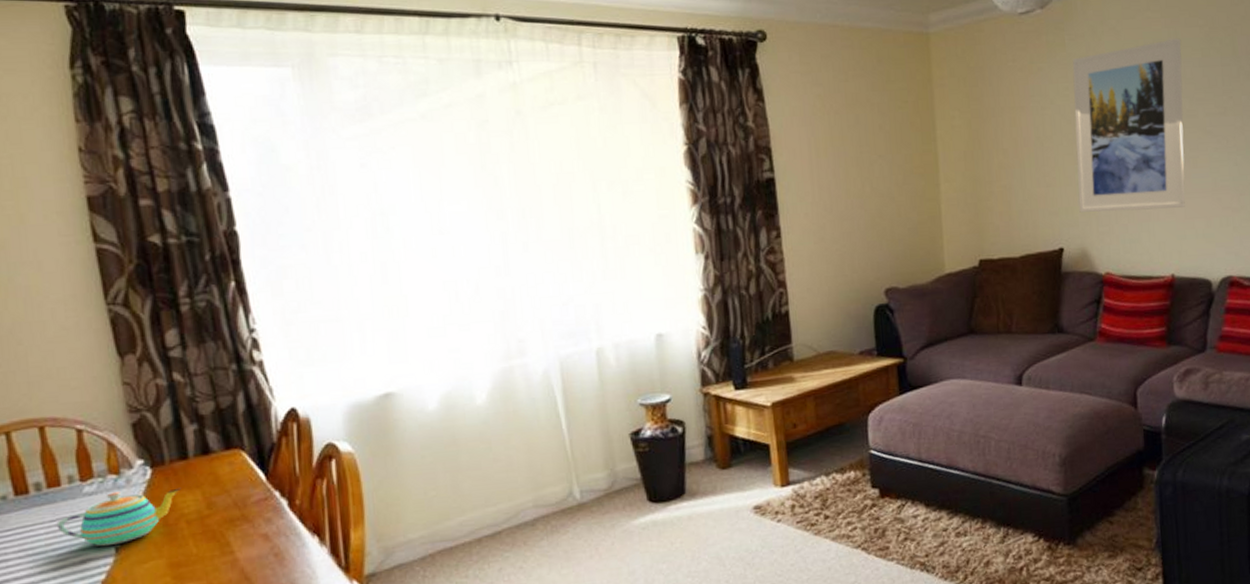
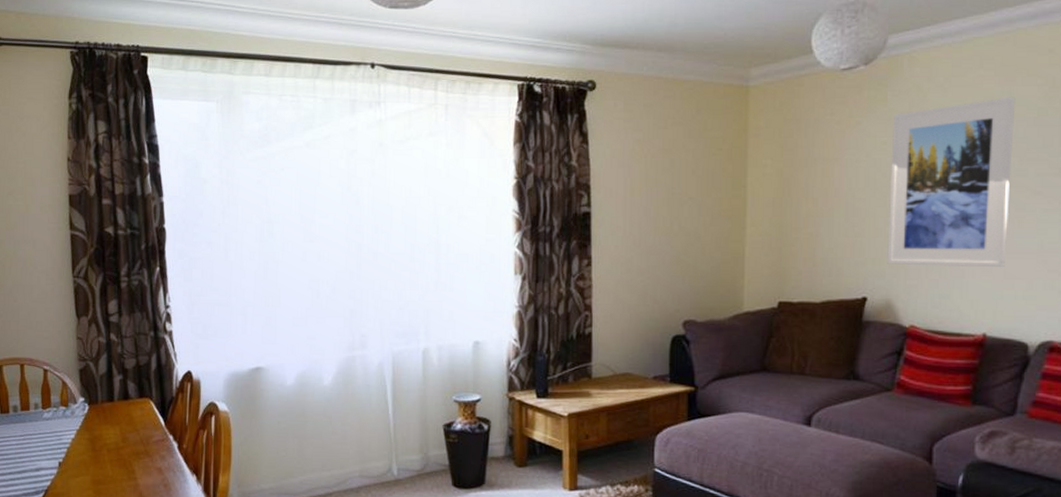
teapot: present [56,487,181,546] -> none [23,420,106,460]

